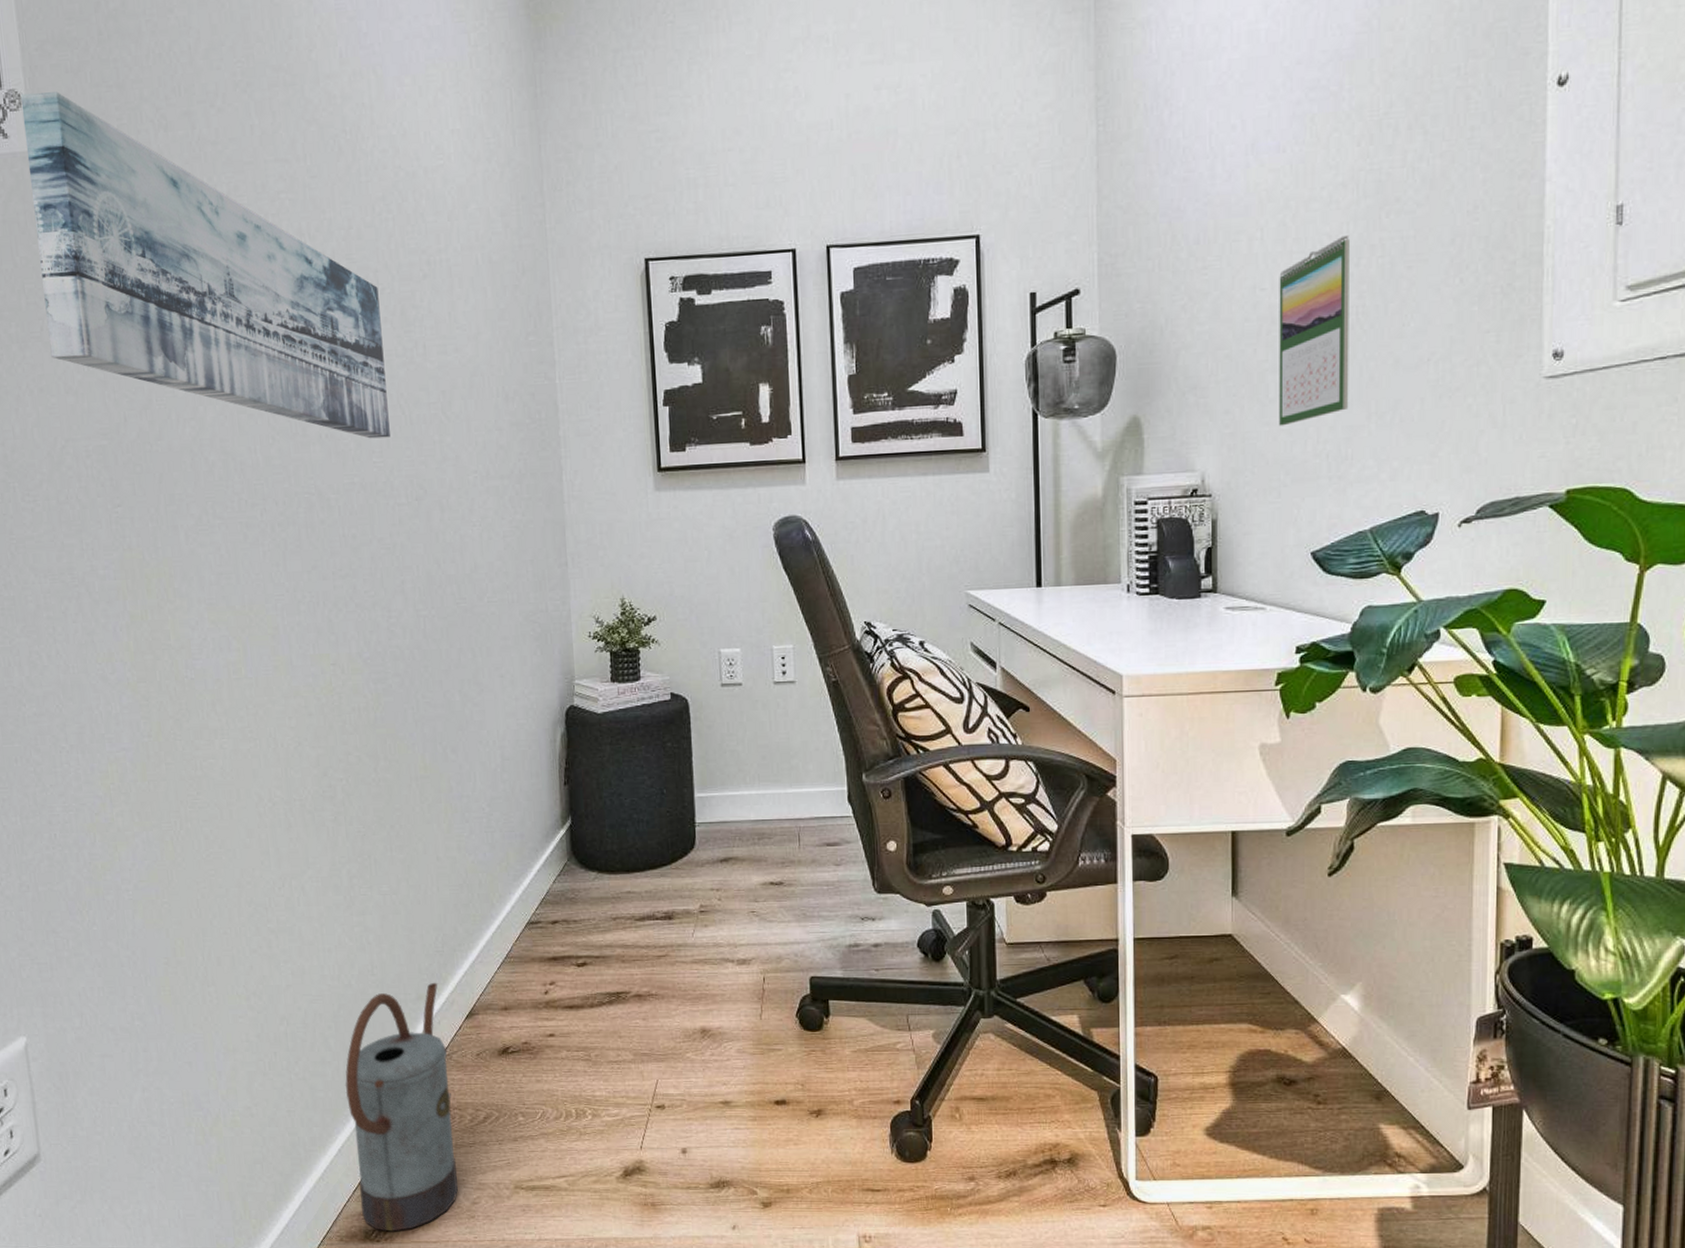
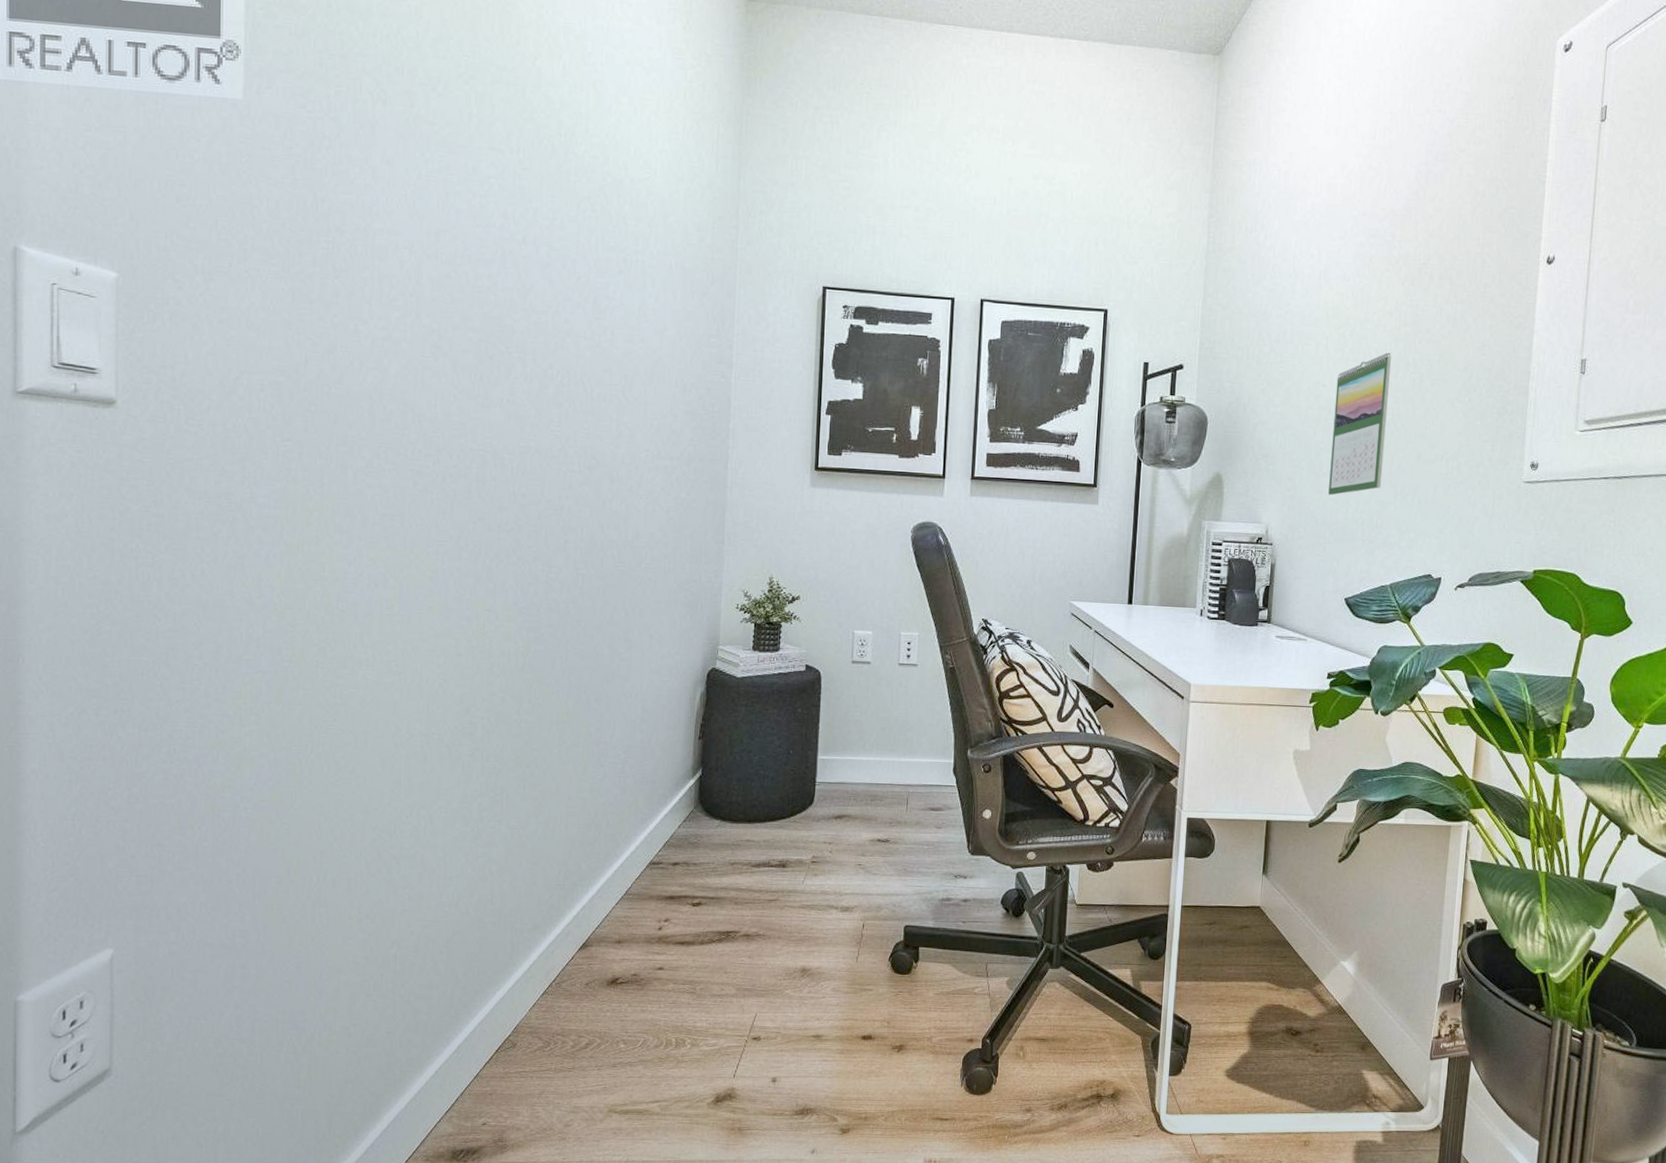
wall art: present [20,92,390,439] -> none [236,46,574,410]
watering can: present [345,982,459,1232] -> none [449,914,557,1152]

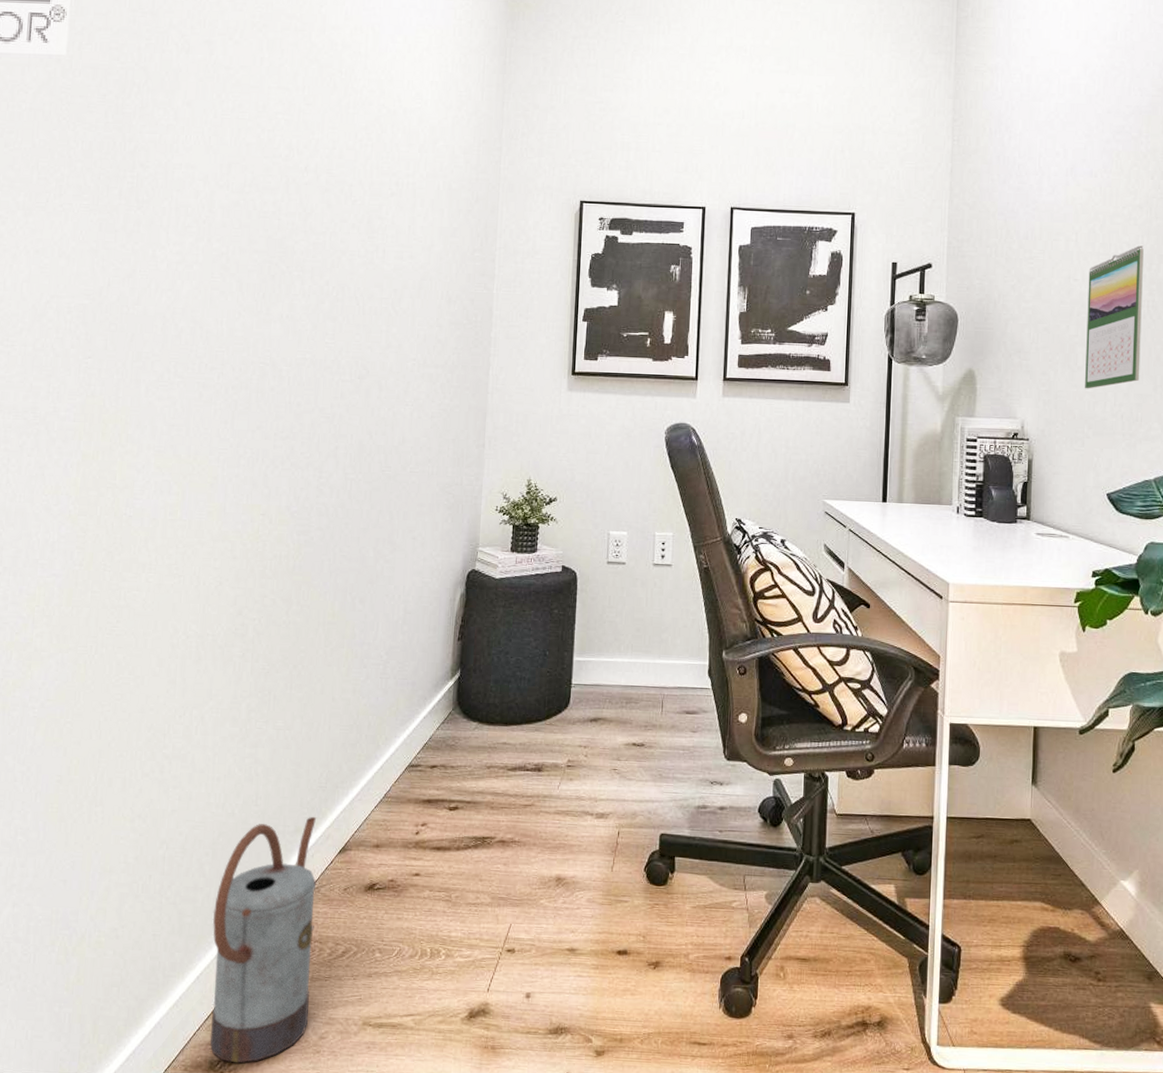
watering can: none [449,914,557,1152] -> present [210,816,317,1063]

